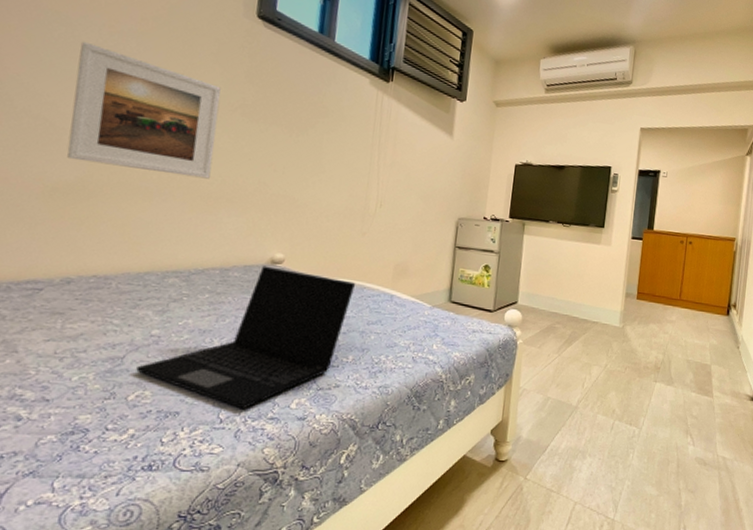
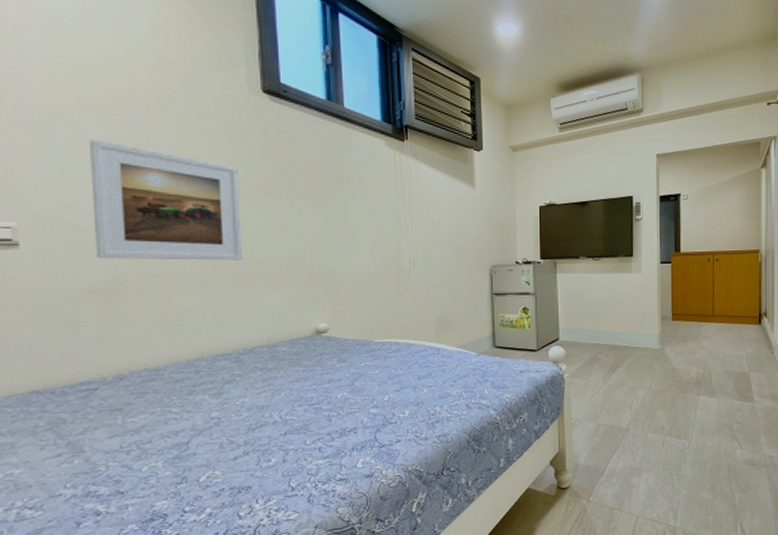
laptop: present [136,266,356,410] -> none [203,337,402,476]

